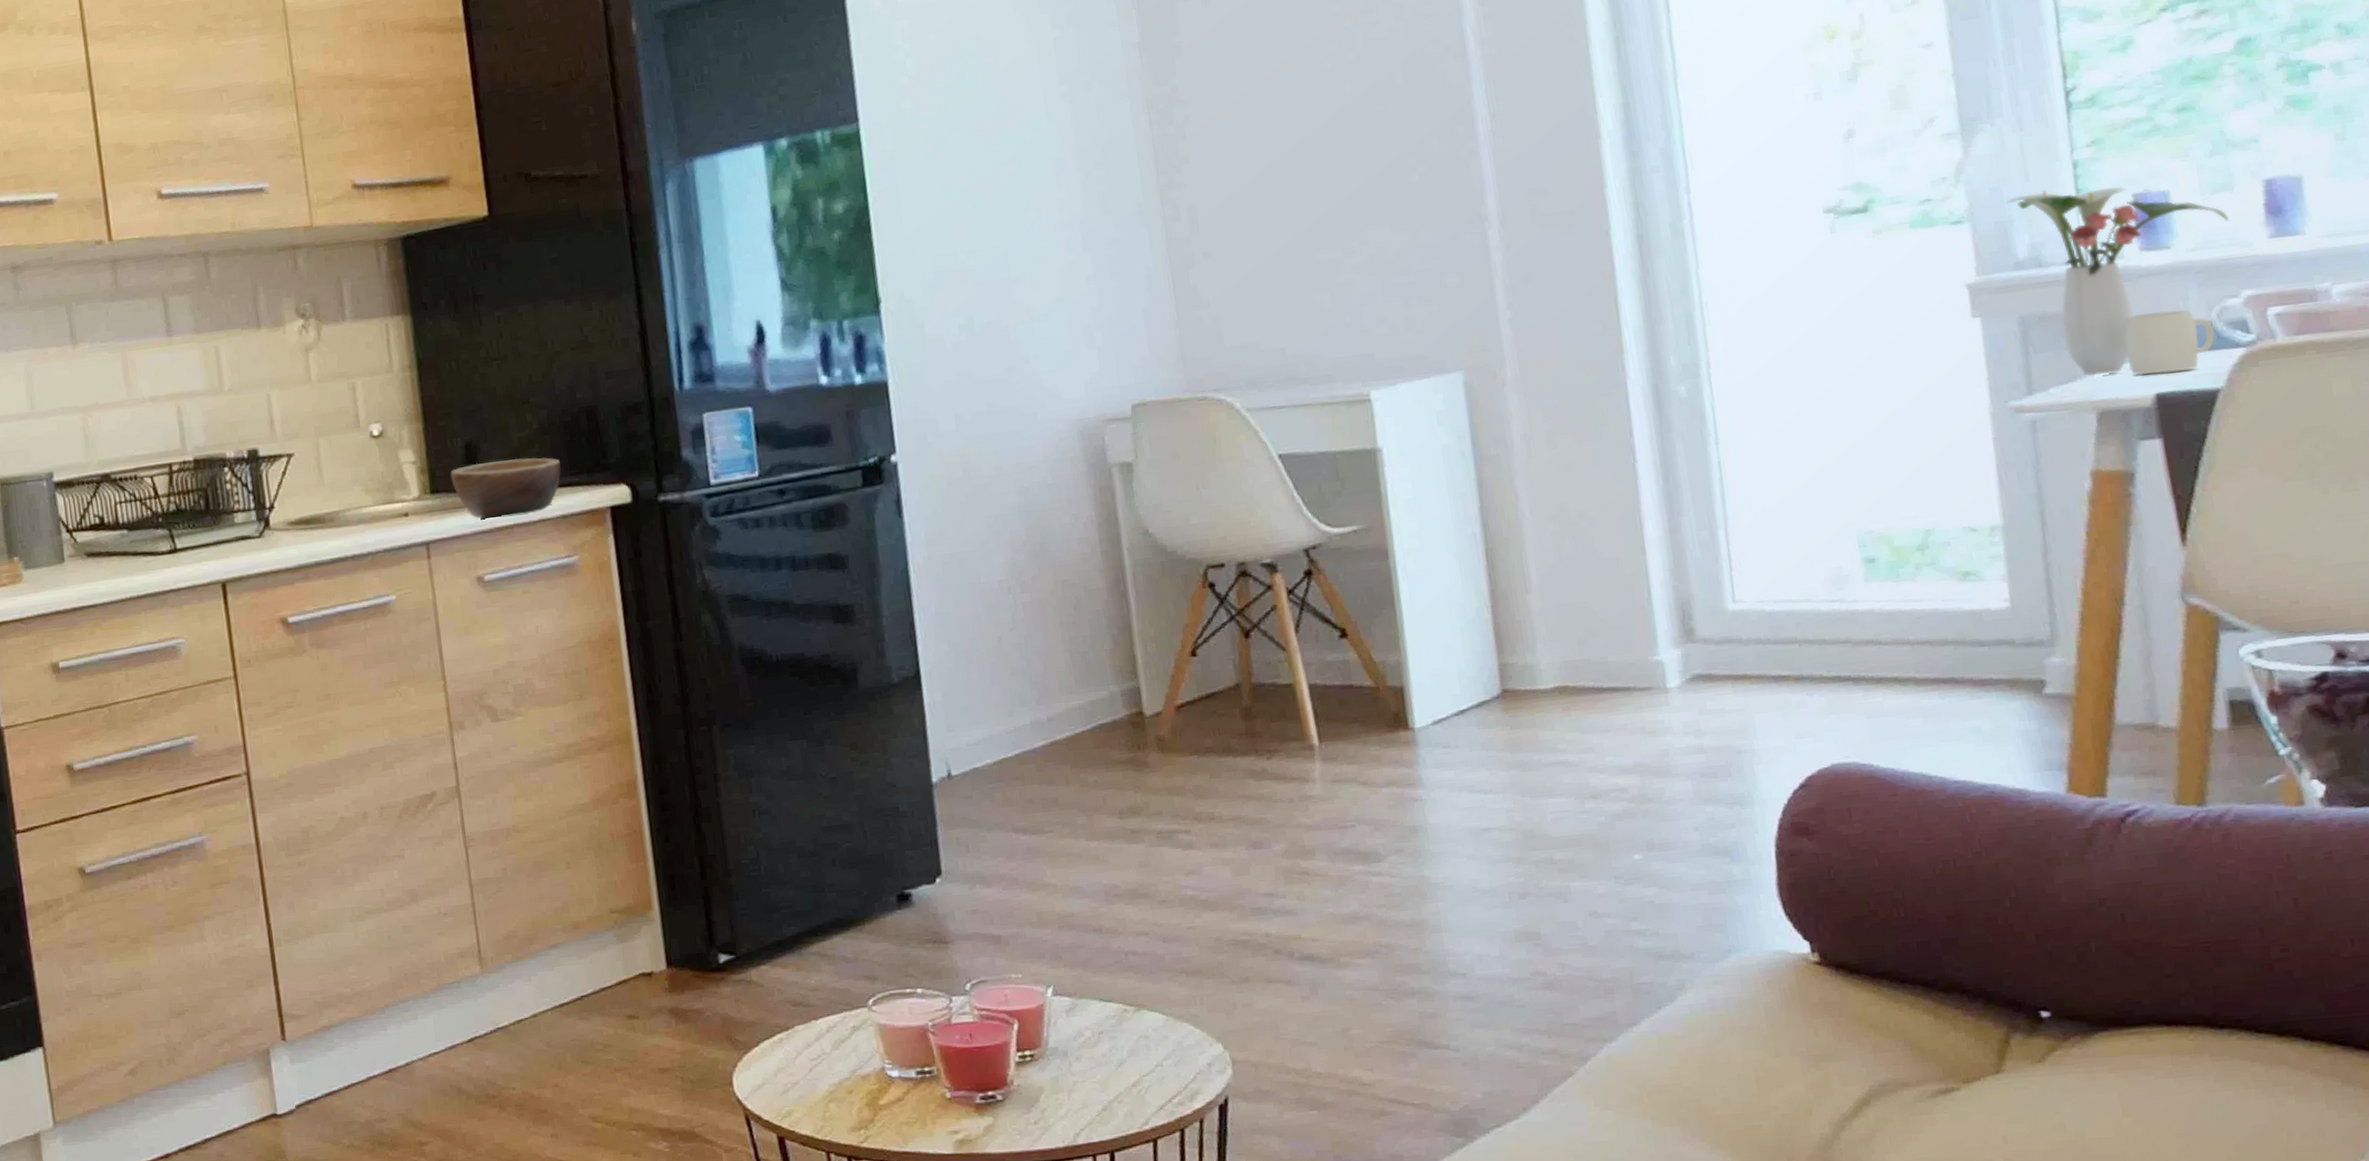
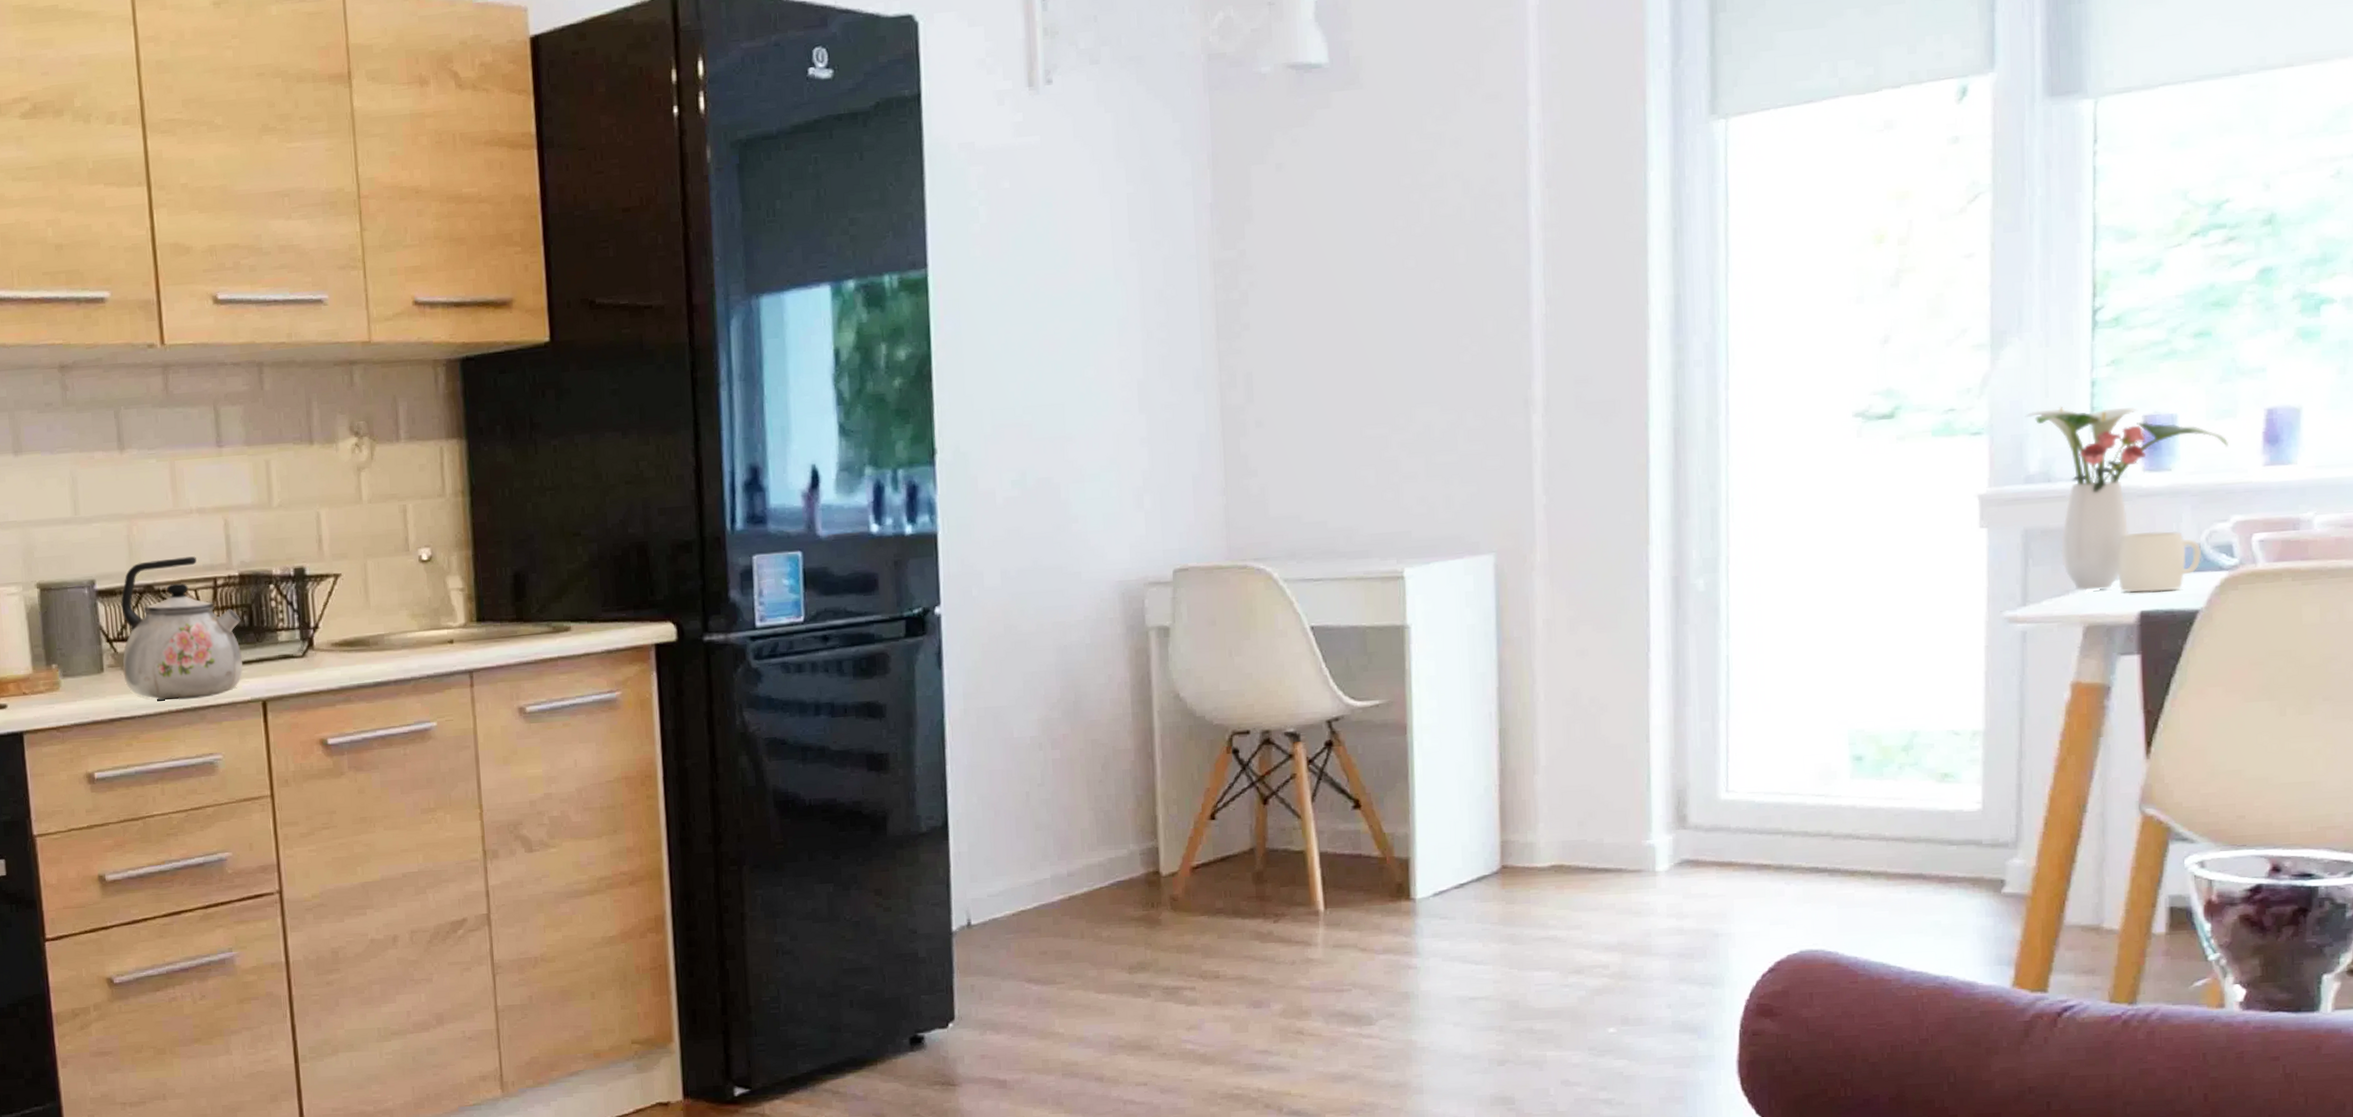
kettle: none [79,444,202,587] -> present [121,556,243,700]
bowl: present [450,457,561,519] -> none [497,590,608,650]

